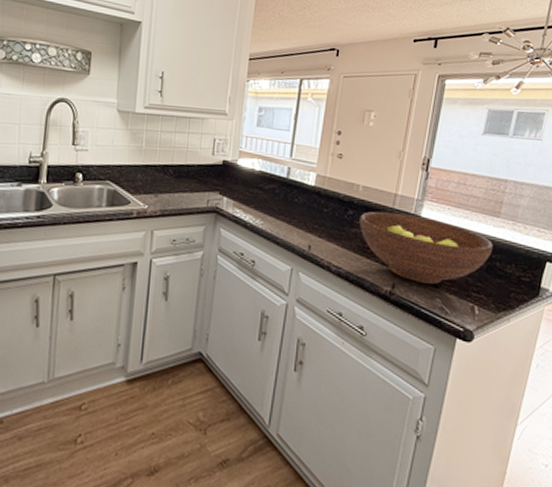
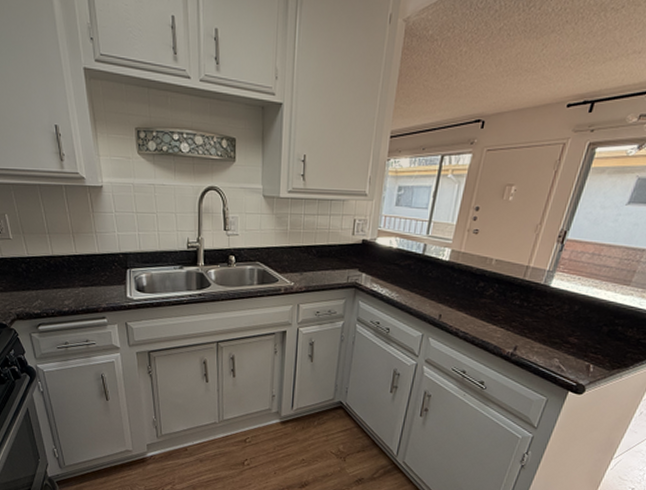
fruit bowl: present [360,211,493,285] -> none [489,282,618,347]

